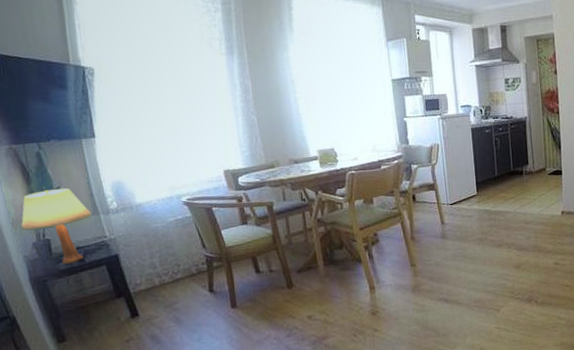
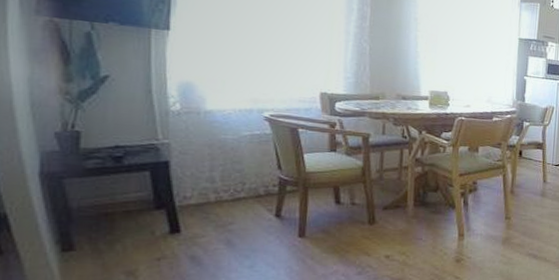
table lamp: present [21,188,92,264] -> none [42,74,145,163]

